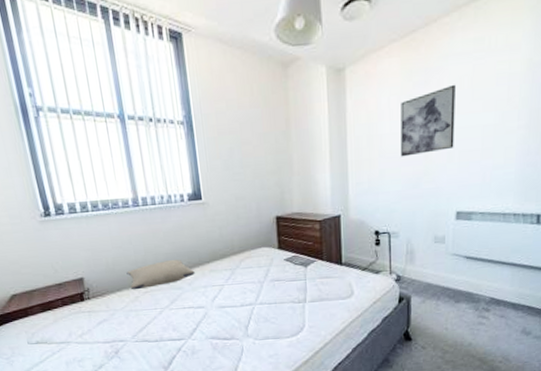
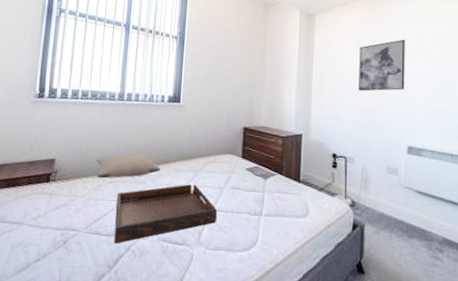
serving tray: none [156,282,262,347] -> present [114,184,218,244]

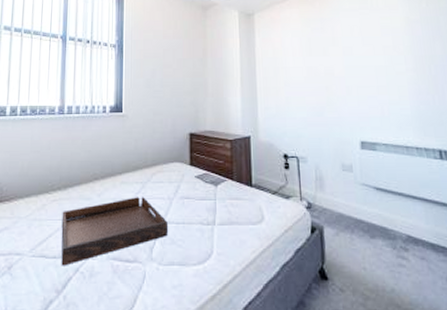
pillow: present [96,154,160,179] -> none [39,169,106,197]
wall art: present [359,39,405,91] -> none [302,32,352,88]

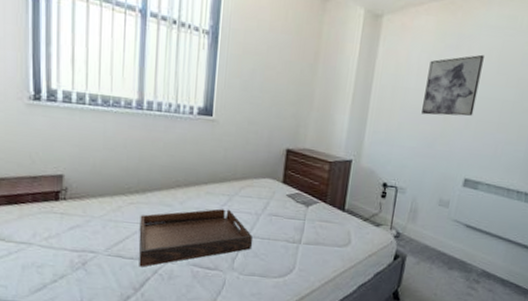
wall art: none [302,32,352,88] -> present [421,54,484,117]

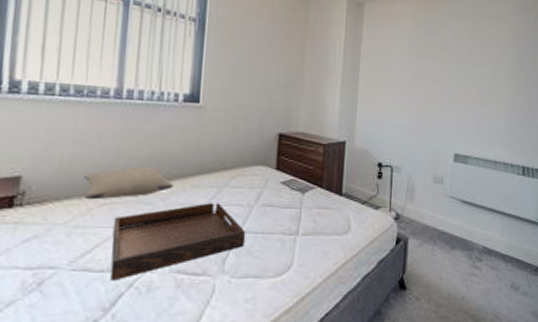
pillow: none [114,173,189,199] -> present [84,167,173,200]
wall art: present [421,54,484,117] -> none [408,37,457,94]

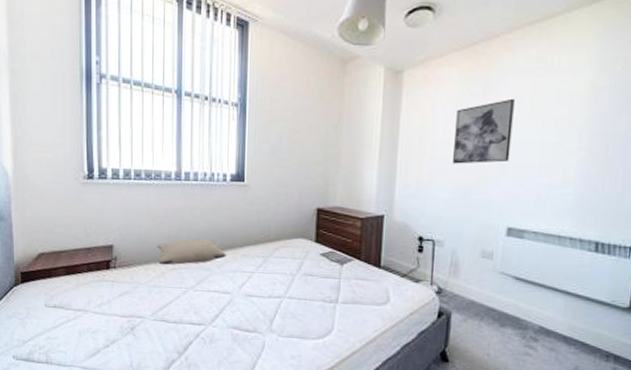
serving tray: present [110,203,246,281] -> none [181,270,290,331]
wall art: none [408,37,457,94] -> present [453,98,515,164]

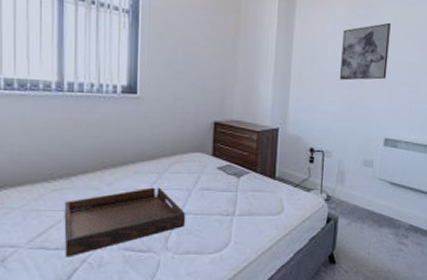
pillow: present [157,239,226,265] -> none [34,156,117,186]
serving tray: none [181,270,290,331] -> present [64,187,186,257]

